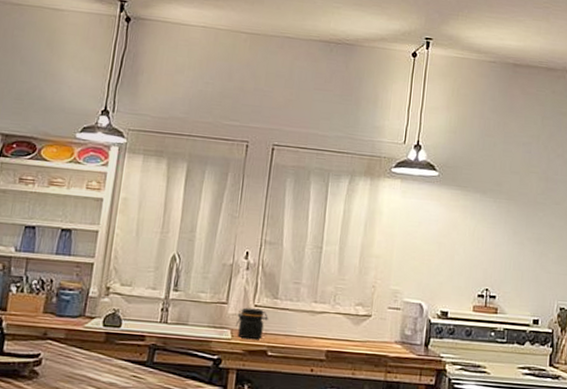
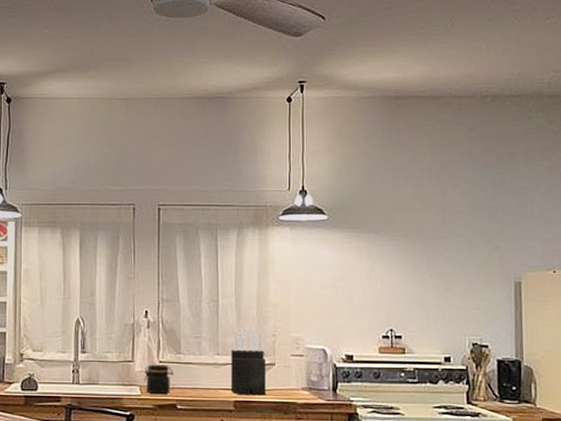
knife block: none [324,277,362,347] -> present [230,329,266,396]

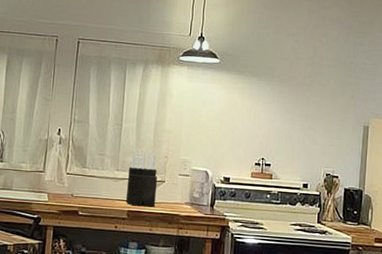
jar: present [143,364,174,395] -> none [51,175,79,202]

